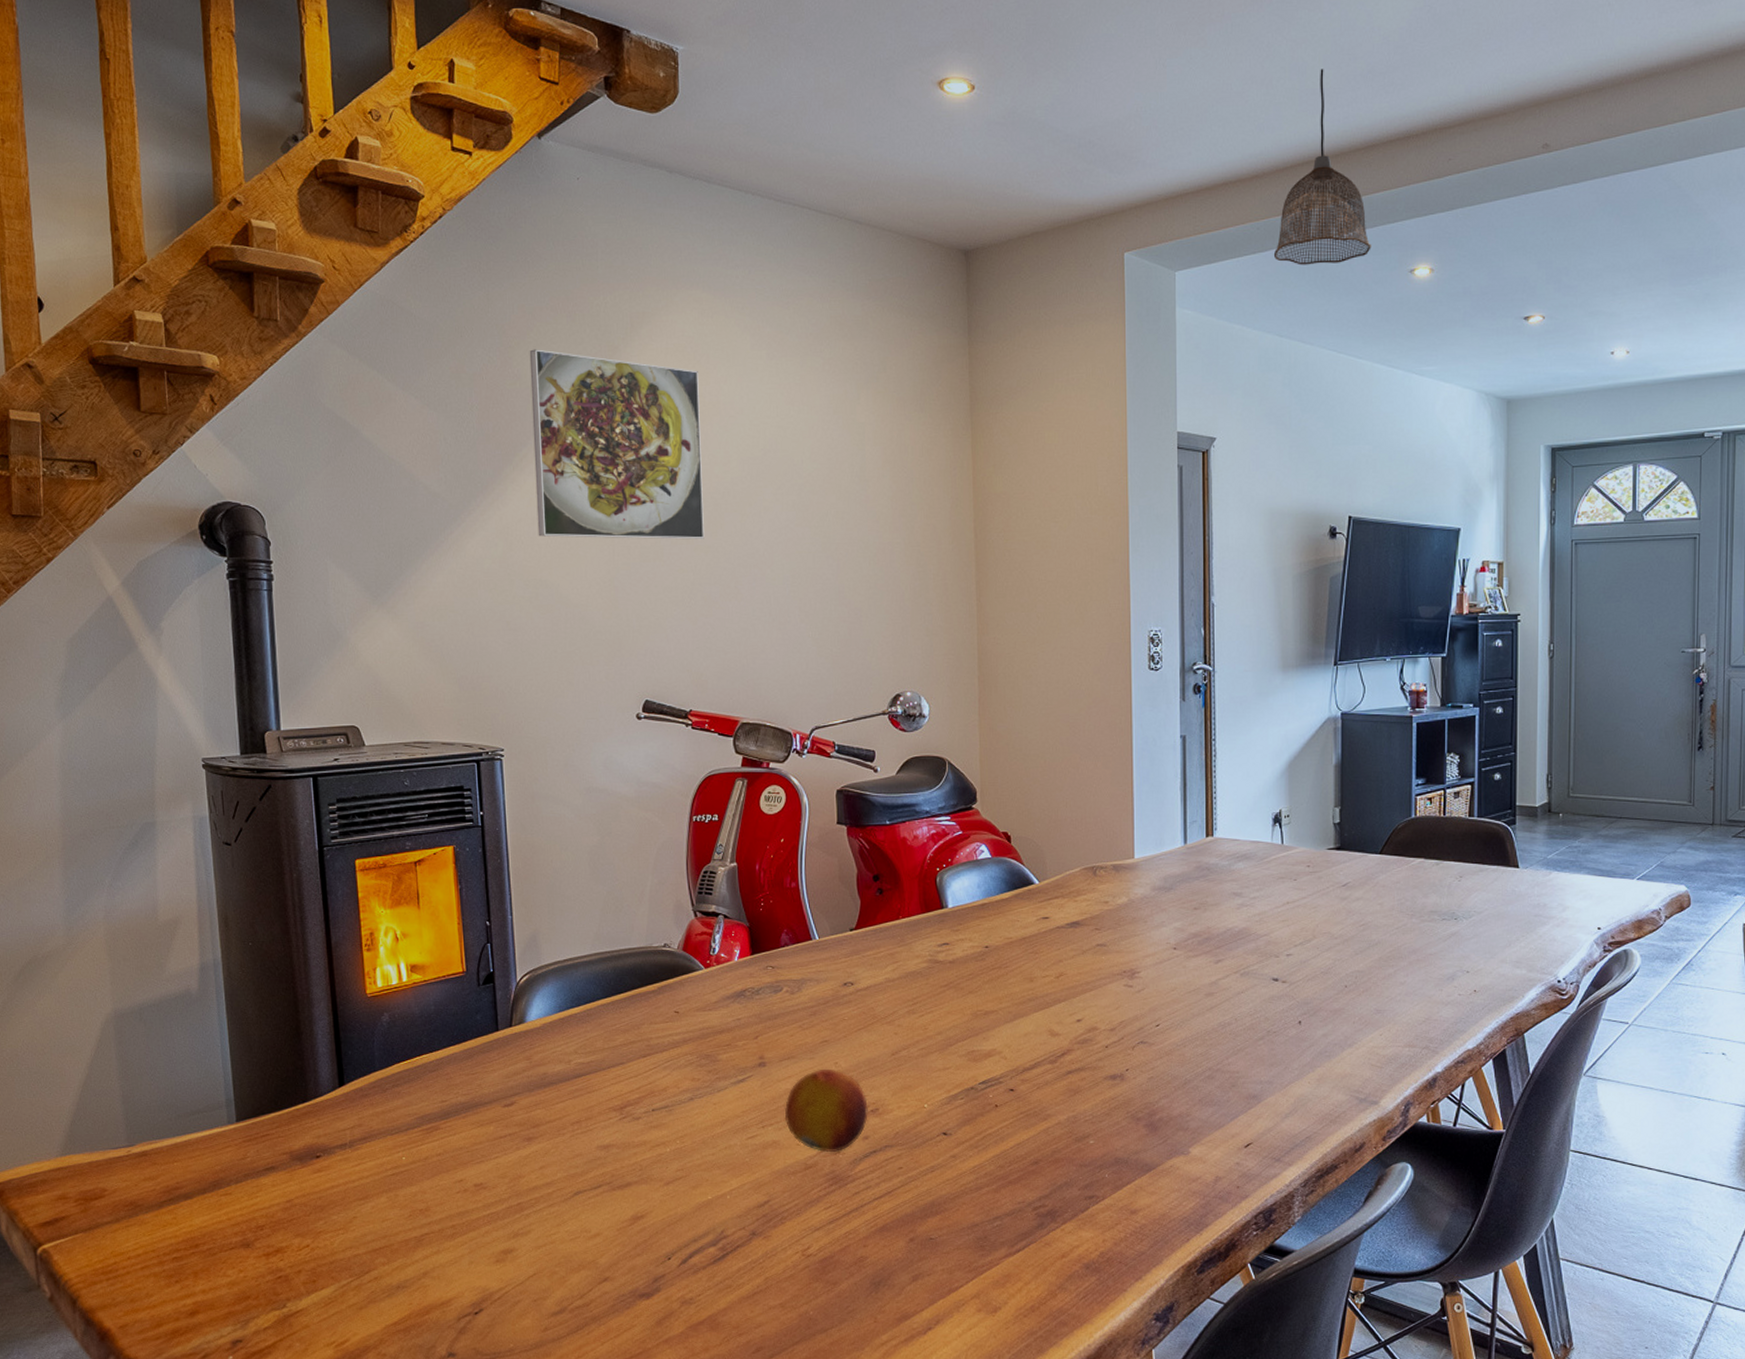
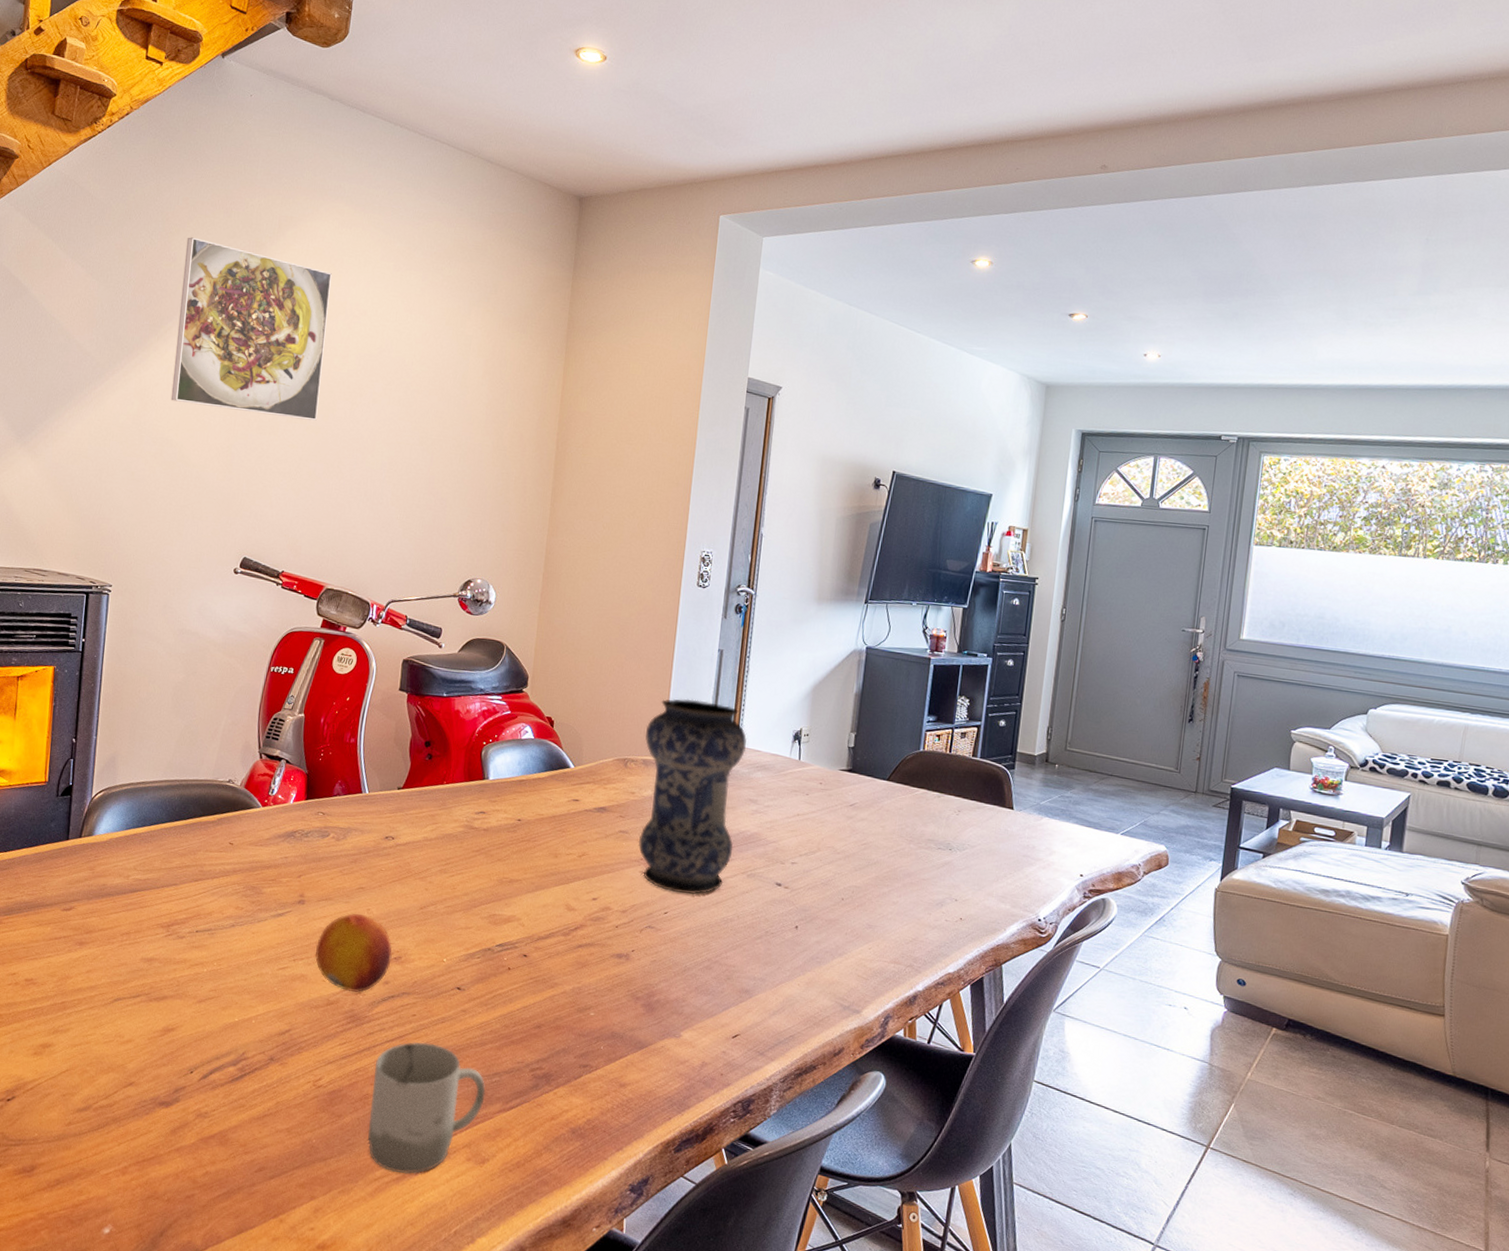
cup: none [866,1195,988,1334] -> present [368,1042,486,1174]
vase: none [1113,793,1222,1003] -> present [638,698,747,895]
pendant lamp: present [1273,68,1371,265] -> none [851,77,940,247]

